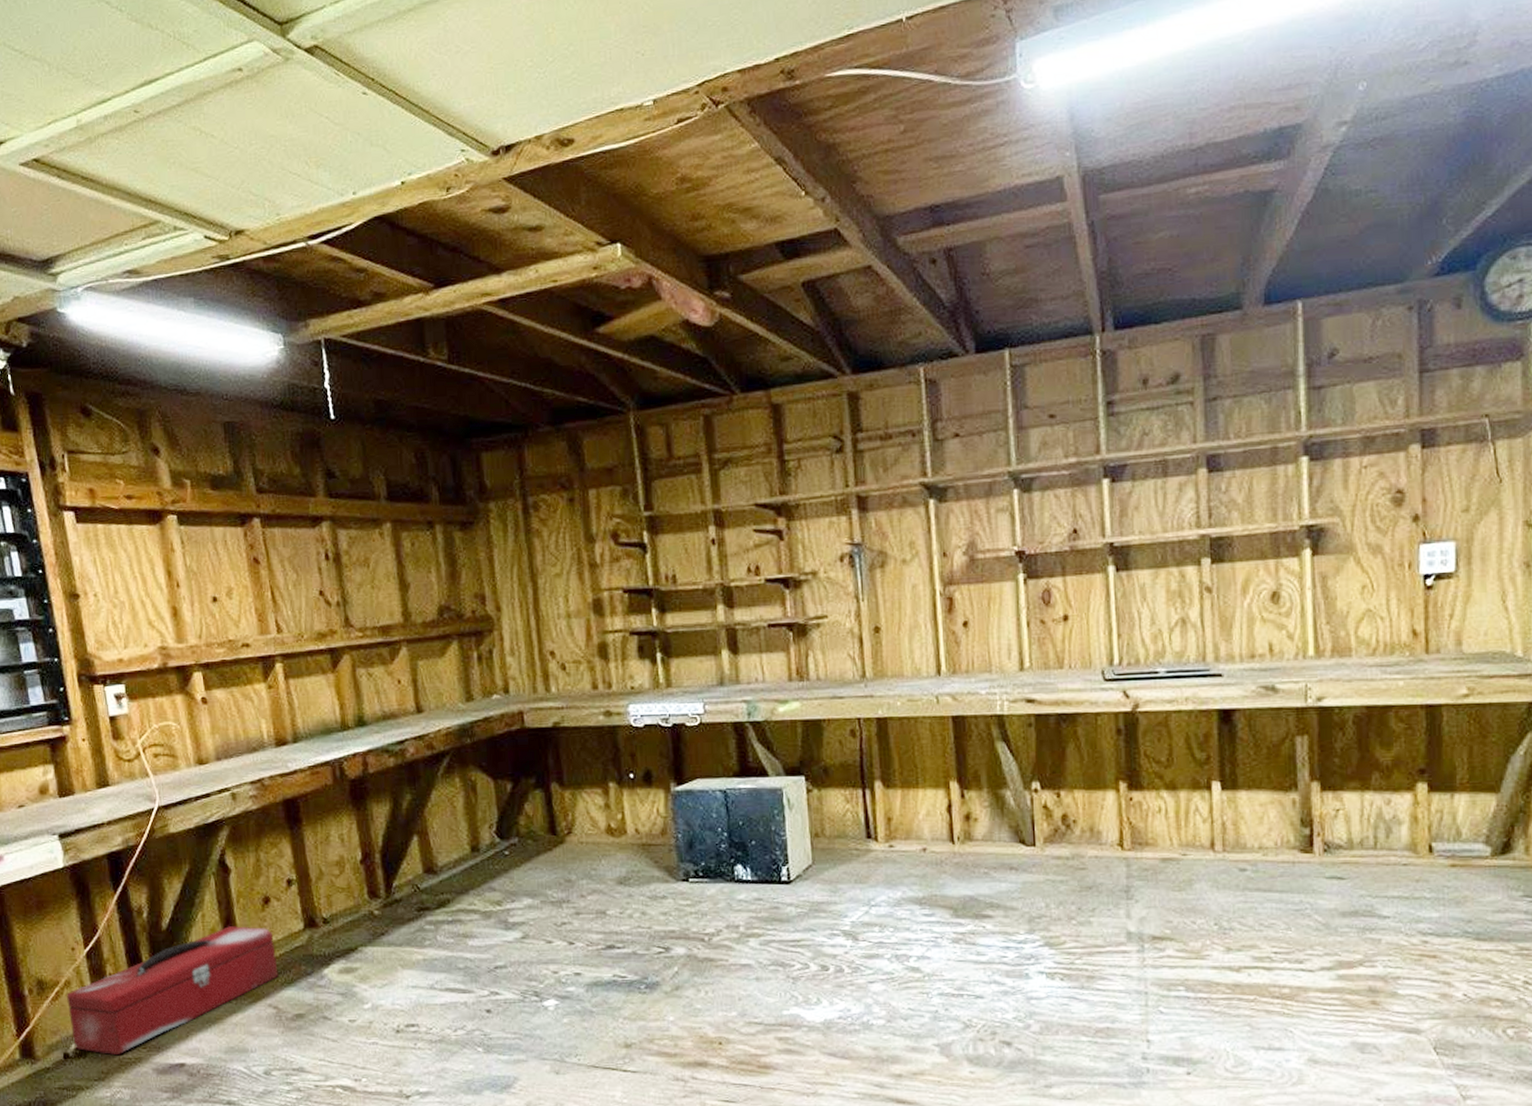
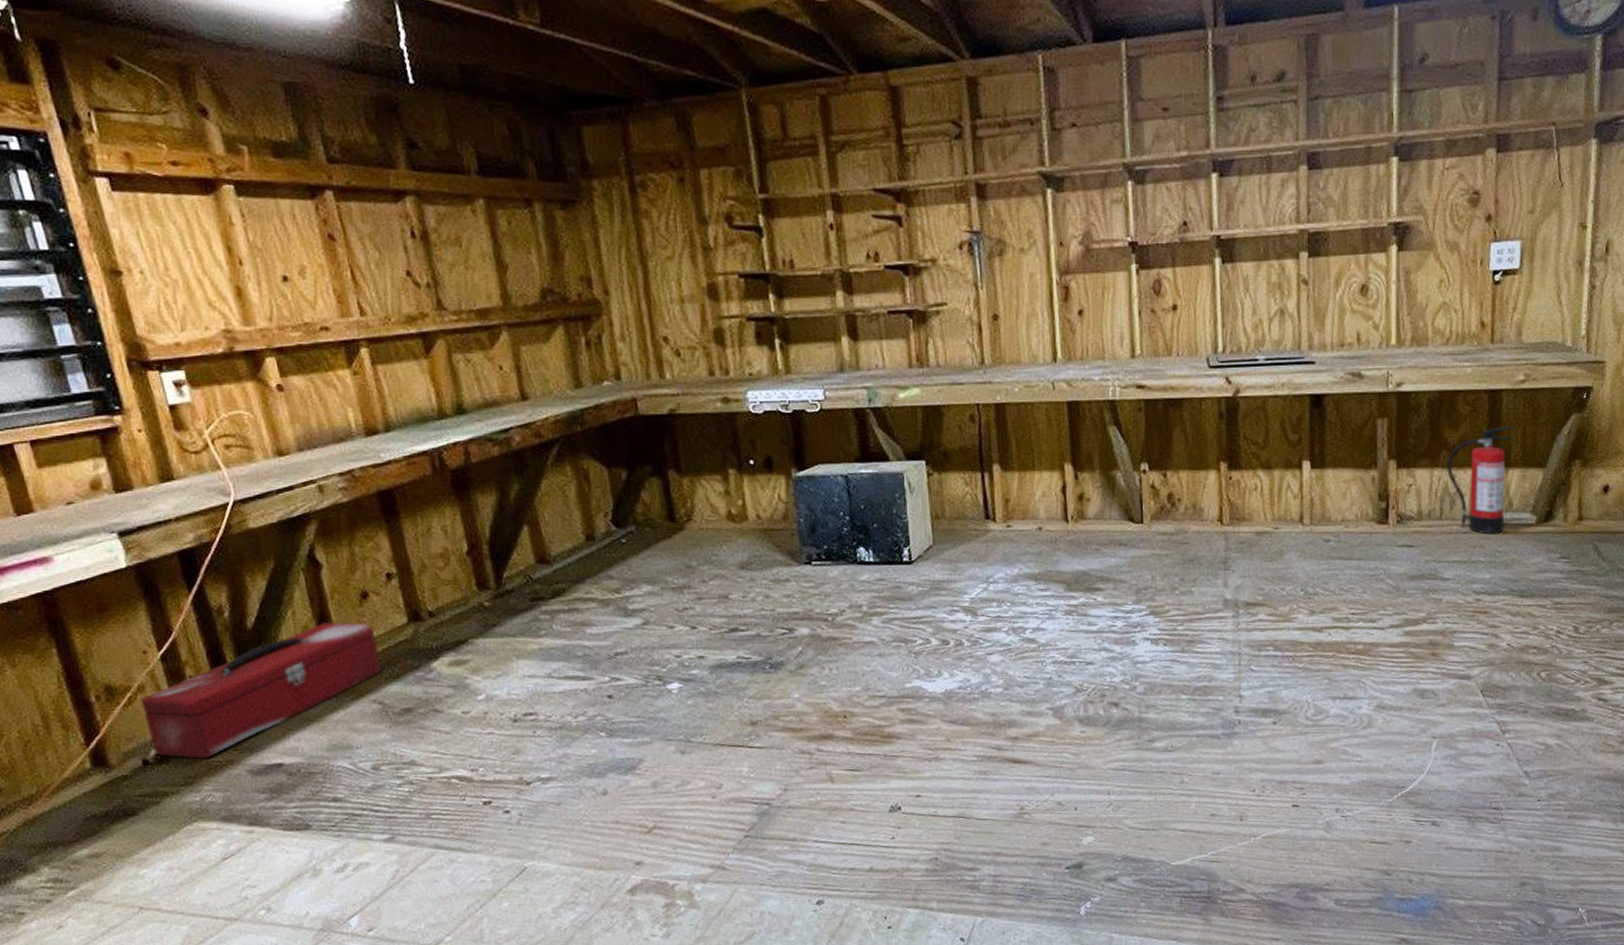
fire extinguisher: none [1380,745,1458,867] -> present [1447,426,1514,535]

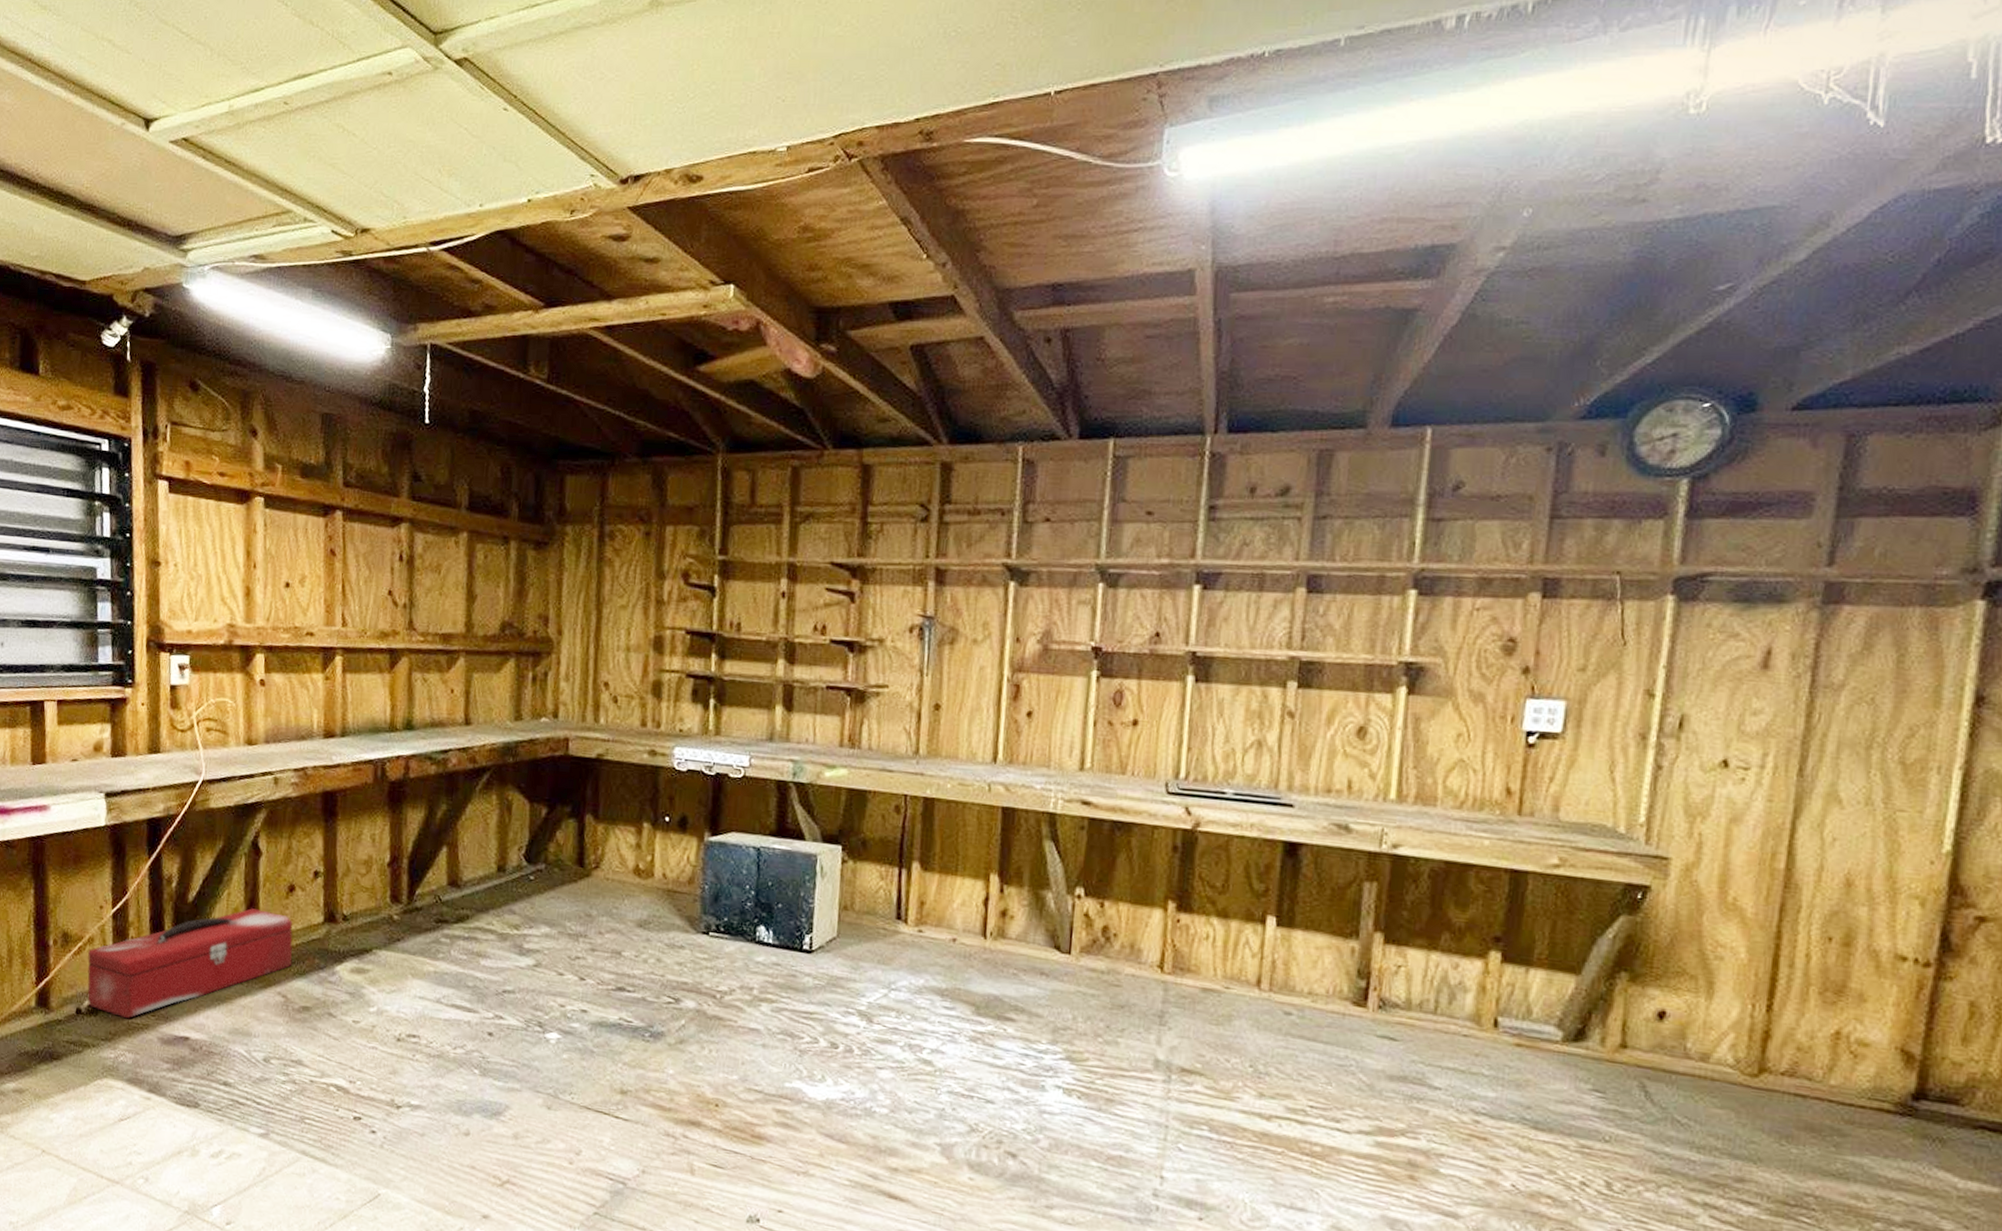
fire extinguisher: present [1447,426,1514,535] -> none [1448,914,1541,1045]

